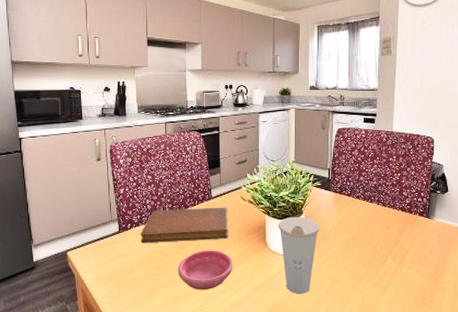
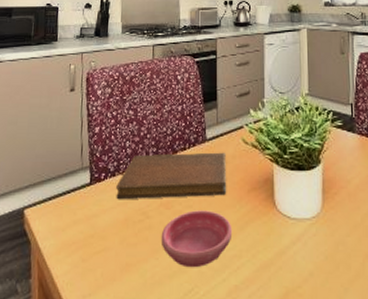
cup: present [278,216,320,294] -> none [289,166,344,277]

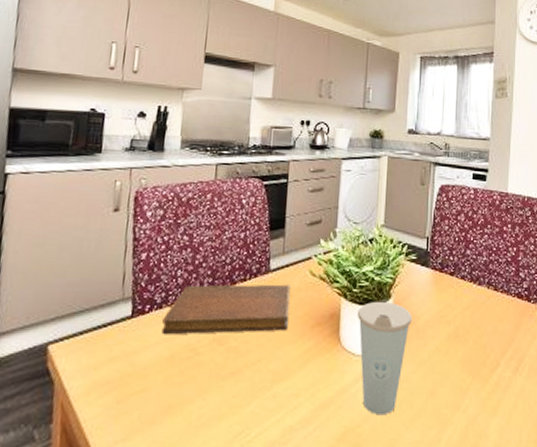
saucer: present [161,210,233,268] -> none [210,346,292,408]
cup: none [289,166,344,277] -> present [356,301,413,416]

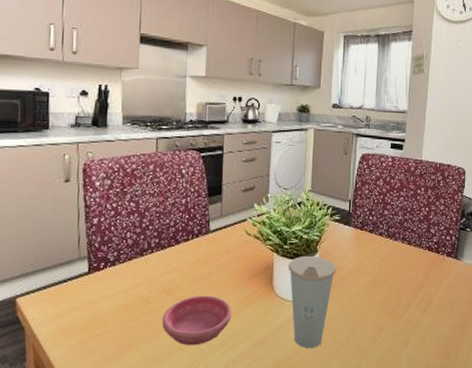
notebook: present [161,284,291,335] -> none [116,243,229,288]
saucer: none [210,346,292,408] -> present [162,295,232,346]

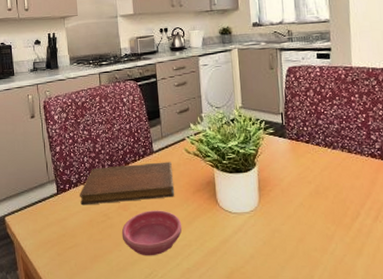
notebook: none [116,243,229,288] -> present [80,161,175,206]
cup: present [287,255,337,349] -> none [228,169,277,259]

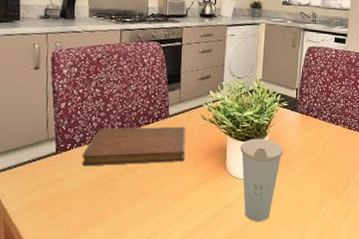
saucer: present [121,210,182,256] -> none [124,174,189,220]
cup: none [228,169,277,259] -> present [239,138,284,222]

